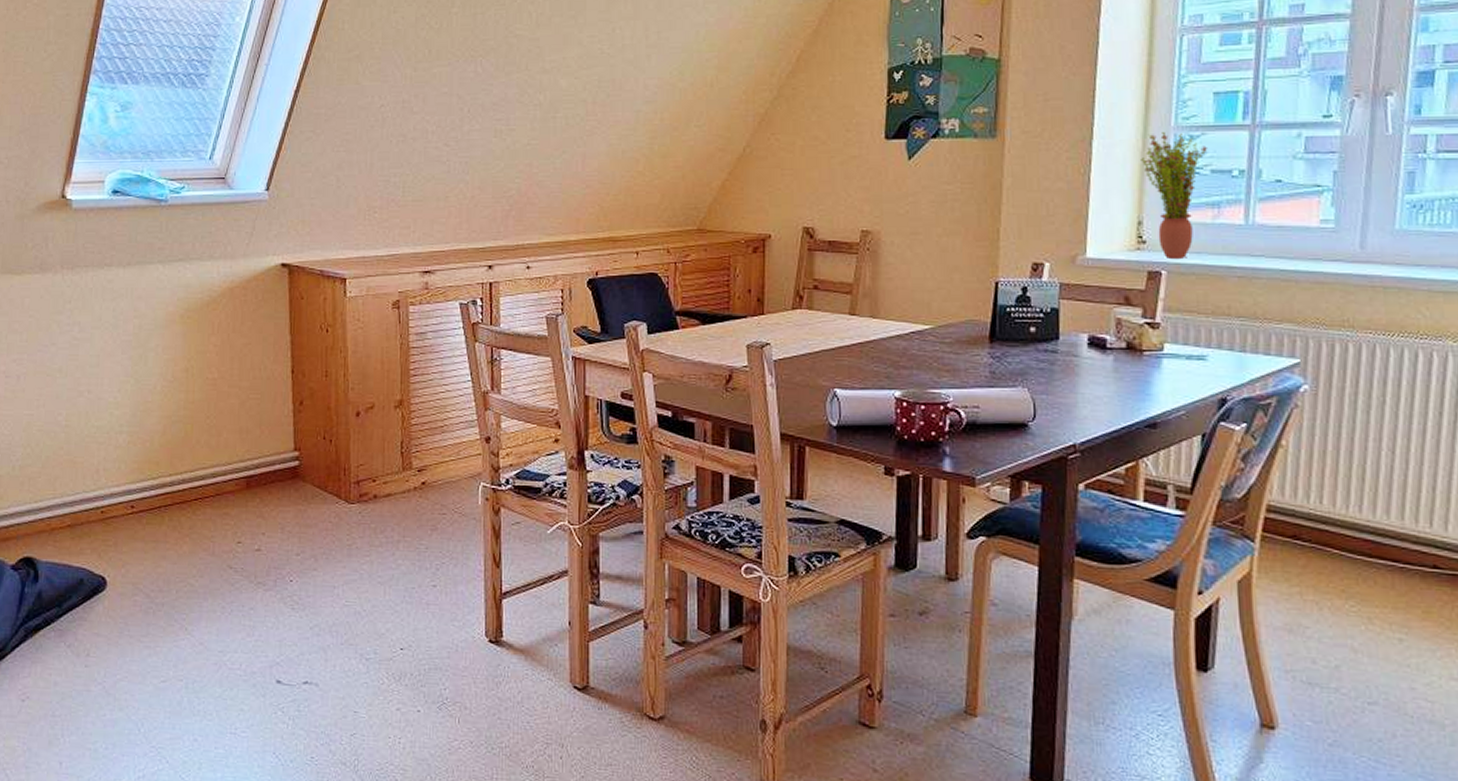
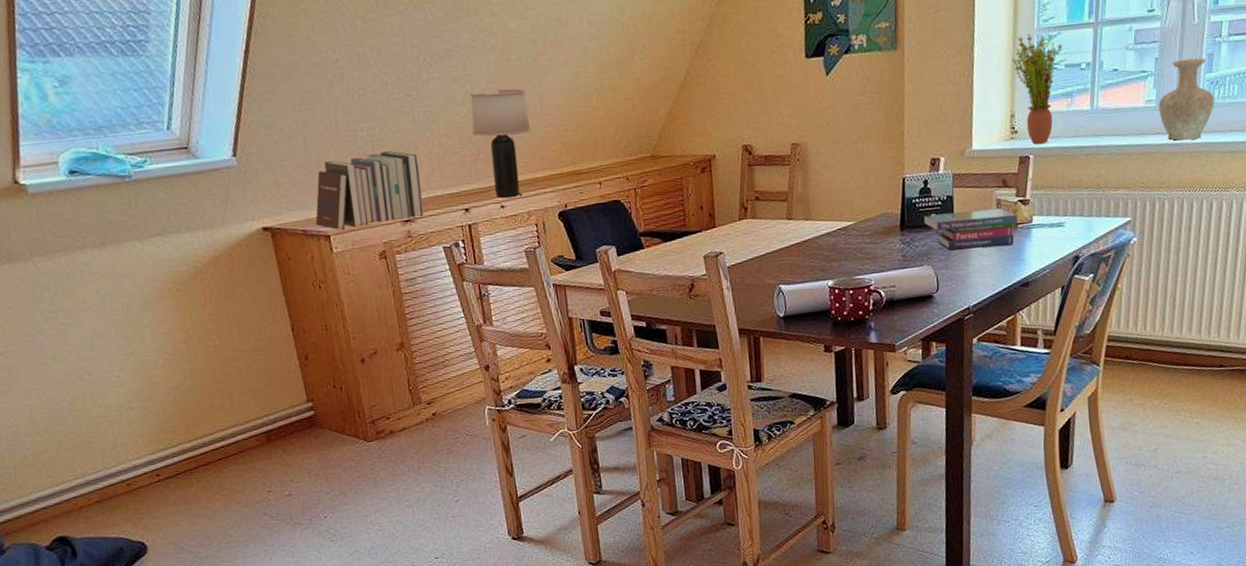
books: none [334,199,447,274] -> present [315,151,424,230]
table lamp: none [506,146,569,259] -> present [470,88,531,199]
books: none [1020,328,1143,376] -> present [924,208,1018,251]
vase: none [1338,175,1419,273] -> present [1158,58,1215,141]

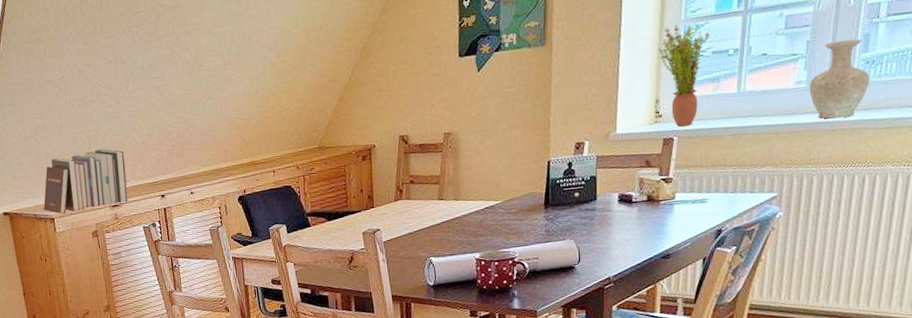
table lamp: present [470,88,531,199] -> none [167,94,217,187]
books: present [924,208,1018,251] -> none [567,186,660,226]

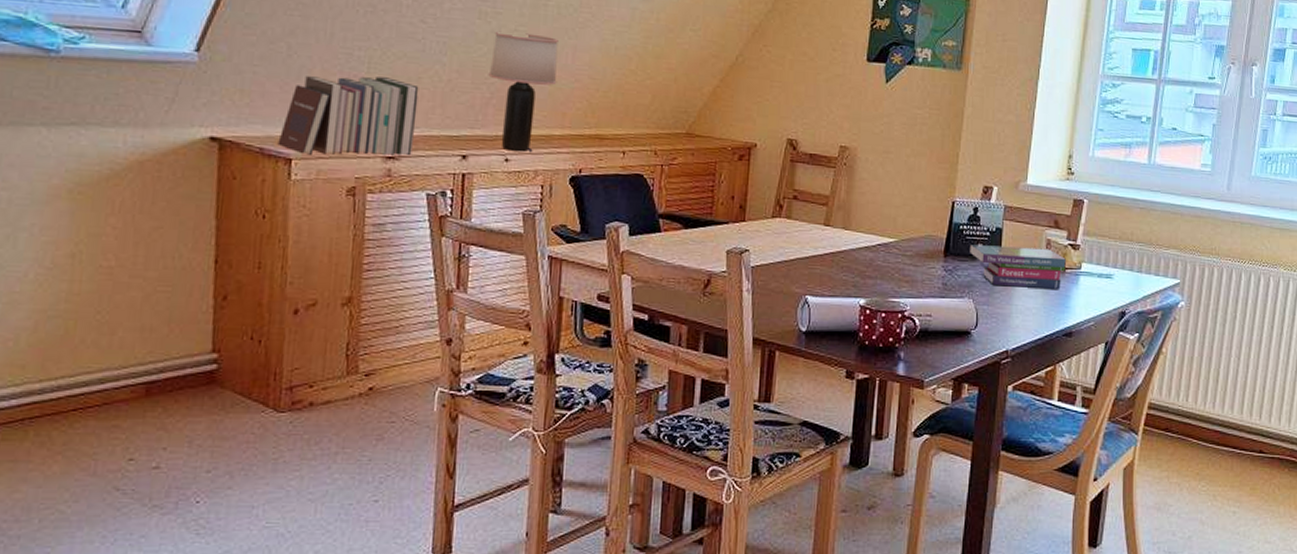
table lamp: none [167,94,217,187] -> present [488,31,559,153]
books: none [567,186,660,226] -> present [970,244,1066,290]
potted plant: present [658,23,710,128] -> none [1074,79,1125,191]
vase: present [809,38,871,120] -> none [1213,130,1267,211]

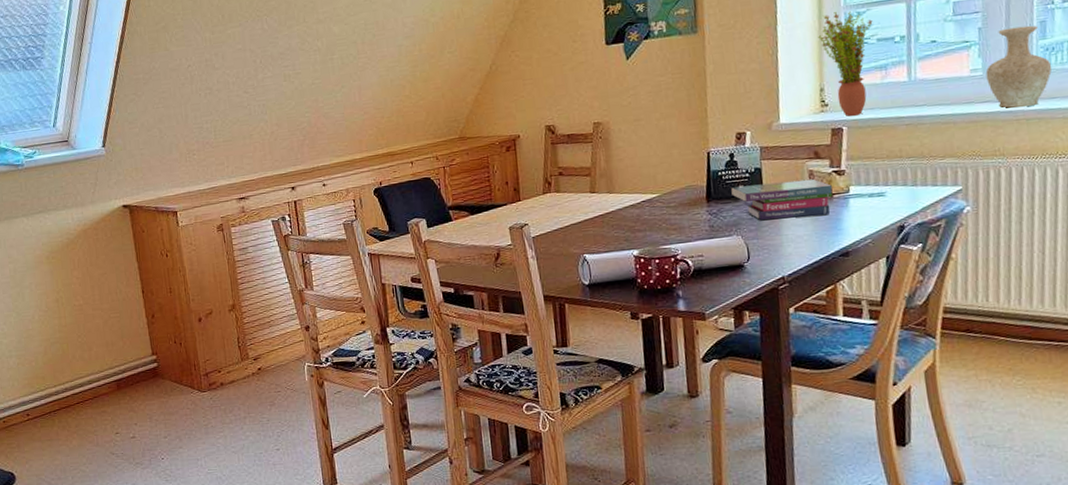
books: present [277,76,419,156] -> none [165,139,256,207]
table lamp: present [488,31,559,153] -> none [298,83,351,178]
potted plant: none [1074,79,1125,191] -> present [818,10,873,117]
vase: none [1213,130,1267,211] -> present [985,25,1052,109]

